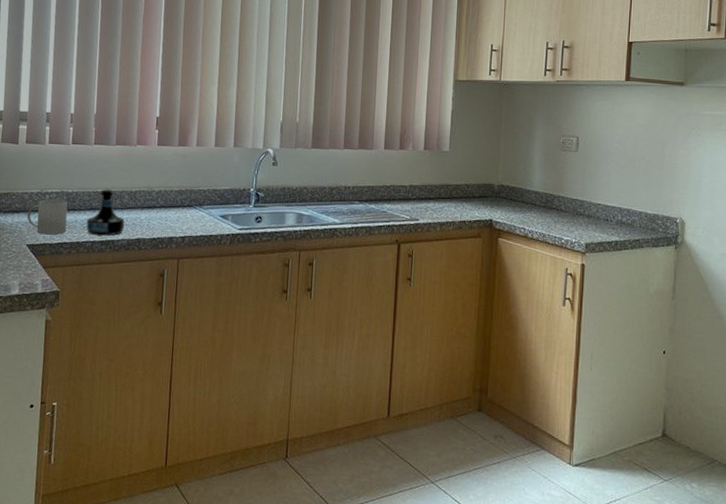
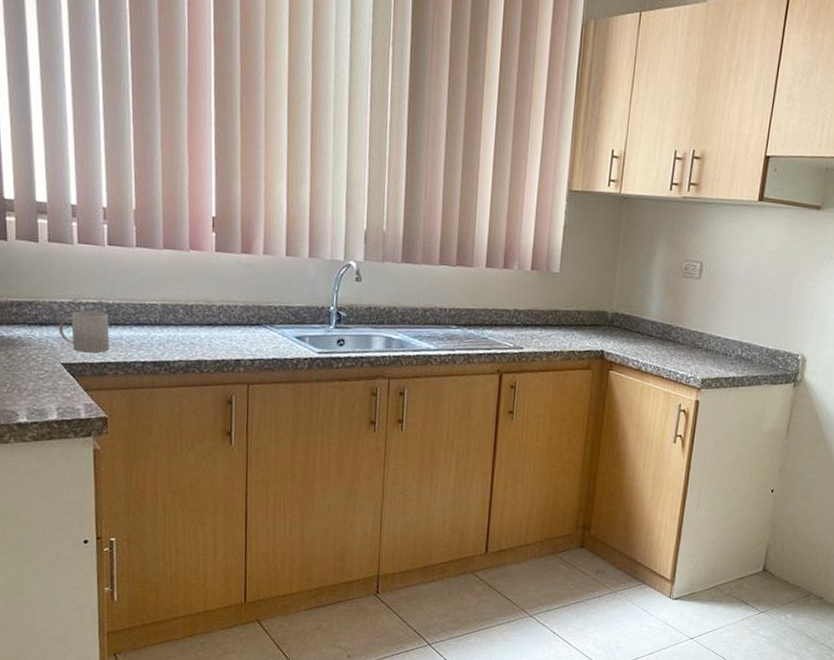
tequila bottle: present [86,189,125,236] -> none [134,301,181,356]

